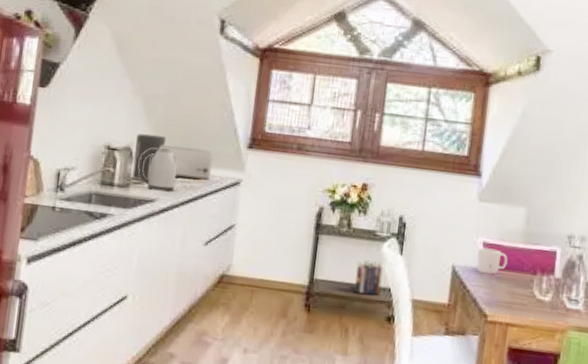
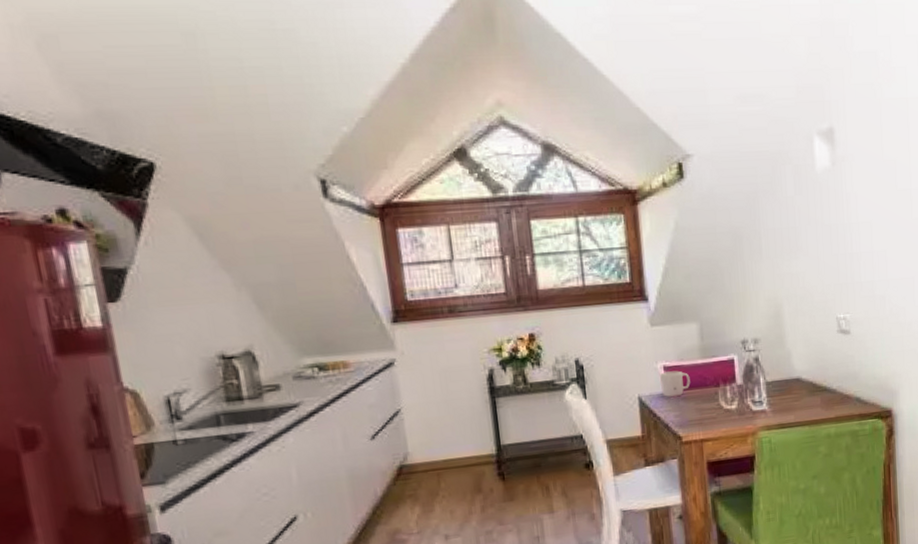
coffee maker: present [132,133,167,180] -> none [255,329,294,386]
kettle: present [138,147,179,192] -> none [266,342,319,394]
toaster: present [159,145,213,181] -> none [287,334,357,373]
books: present [354,260,383,296] -> none [541,410,573,448]

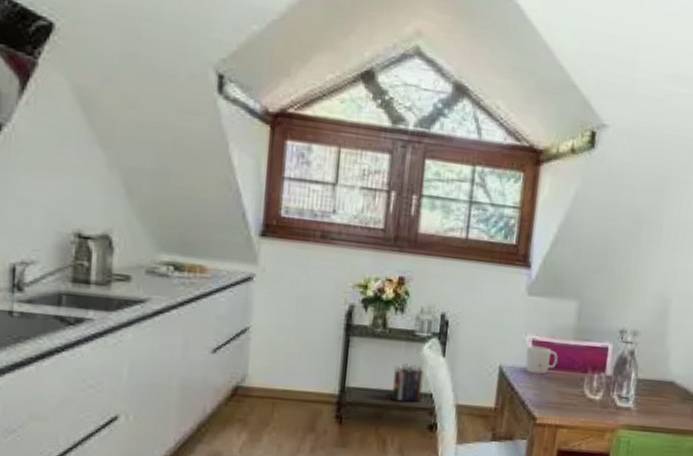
books: none [541,410,573,448] -> present [391,363,424,403]

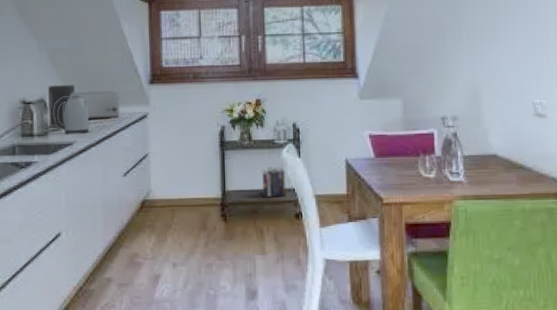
coffee maker: none [113,218,156,276] -> present [48,84,75,127]
kettle: none [122,235,173,290] -> present [54,95,89,134]
toaster: none [147,232,218,276] -> present [70,90,120,119]
mug: present [525,345,558,374] -> none [366,139,393,162]

